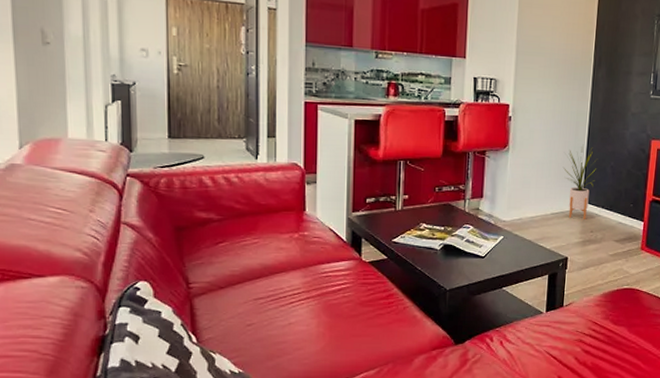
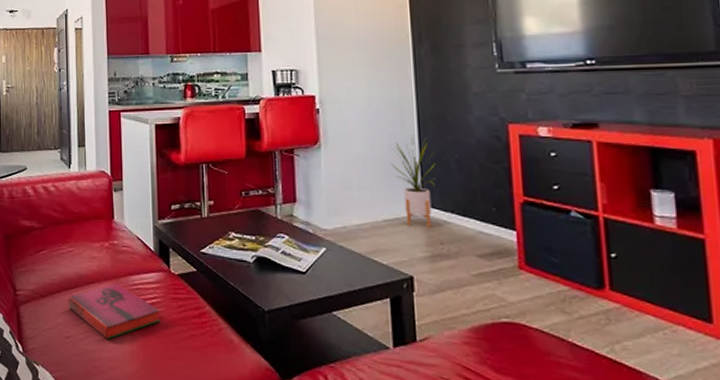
hardback book: none [251,272,348,324] -> present [68,283,160,340]

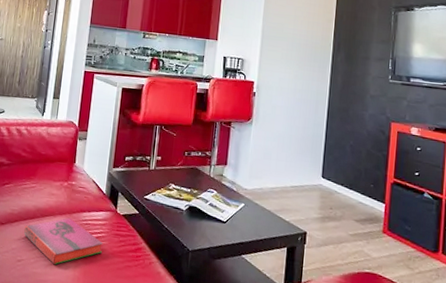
house plant: present [390,135,436,228] -> none [302,122,336,195]

